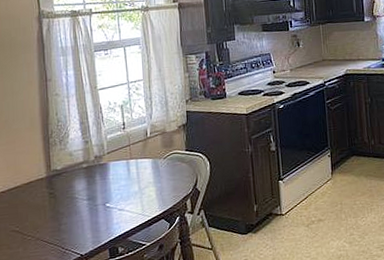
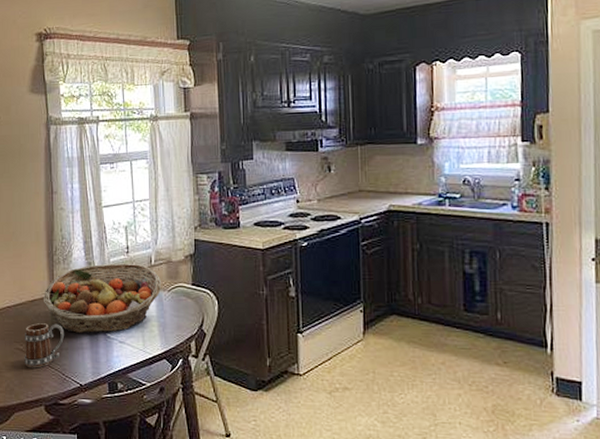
mug: none [20,201,63,248] -> present [24,323,65,368]
fruit basket: none [39,137,158,209] -> present [43,263,162,334]

